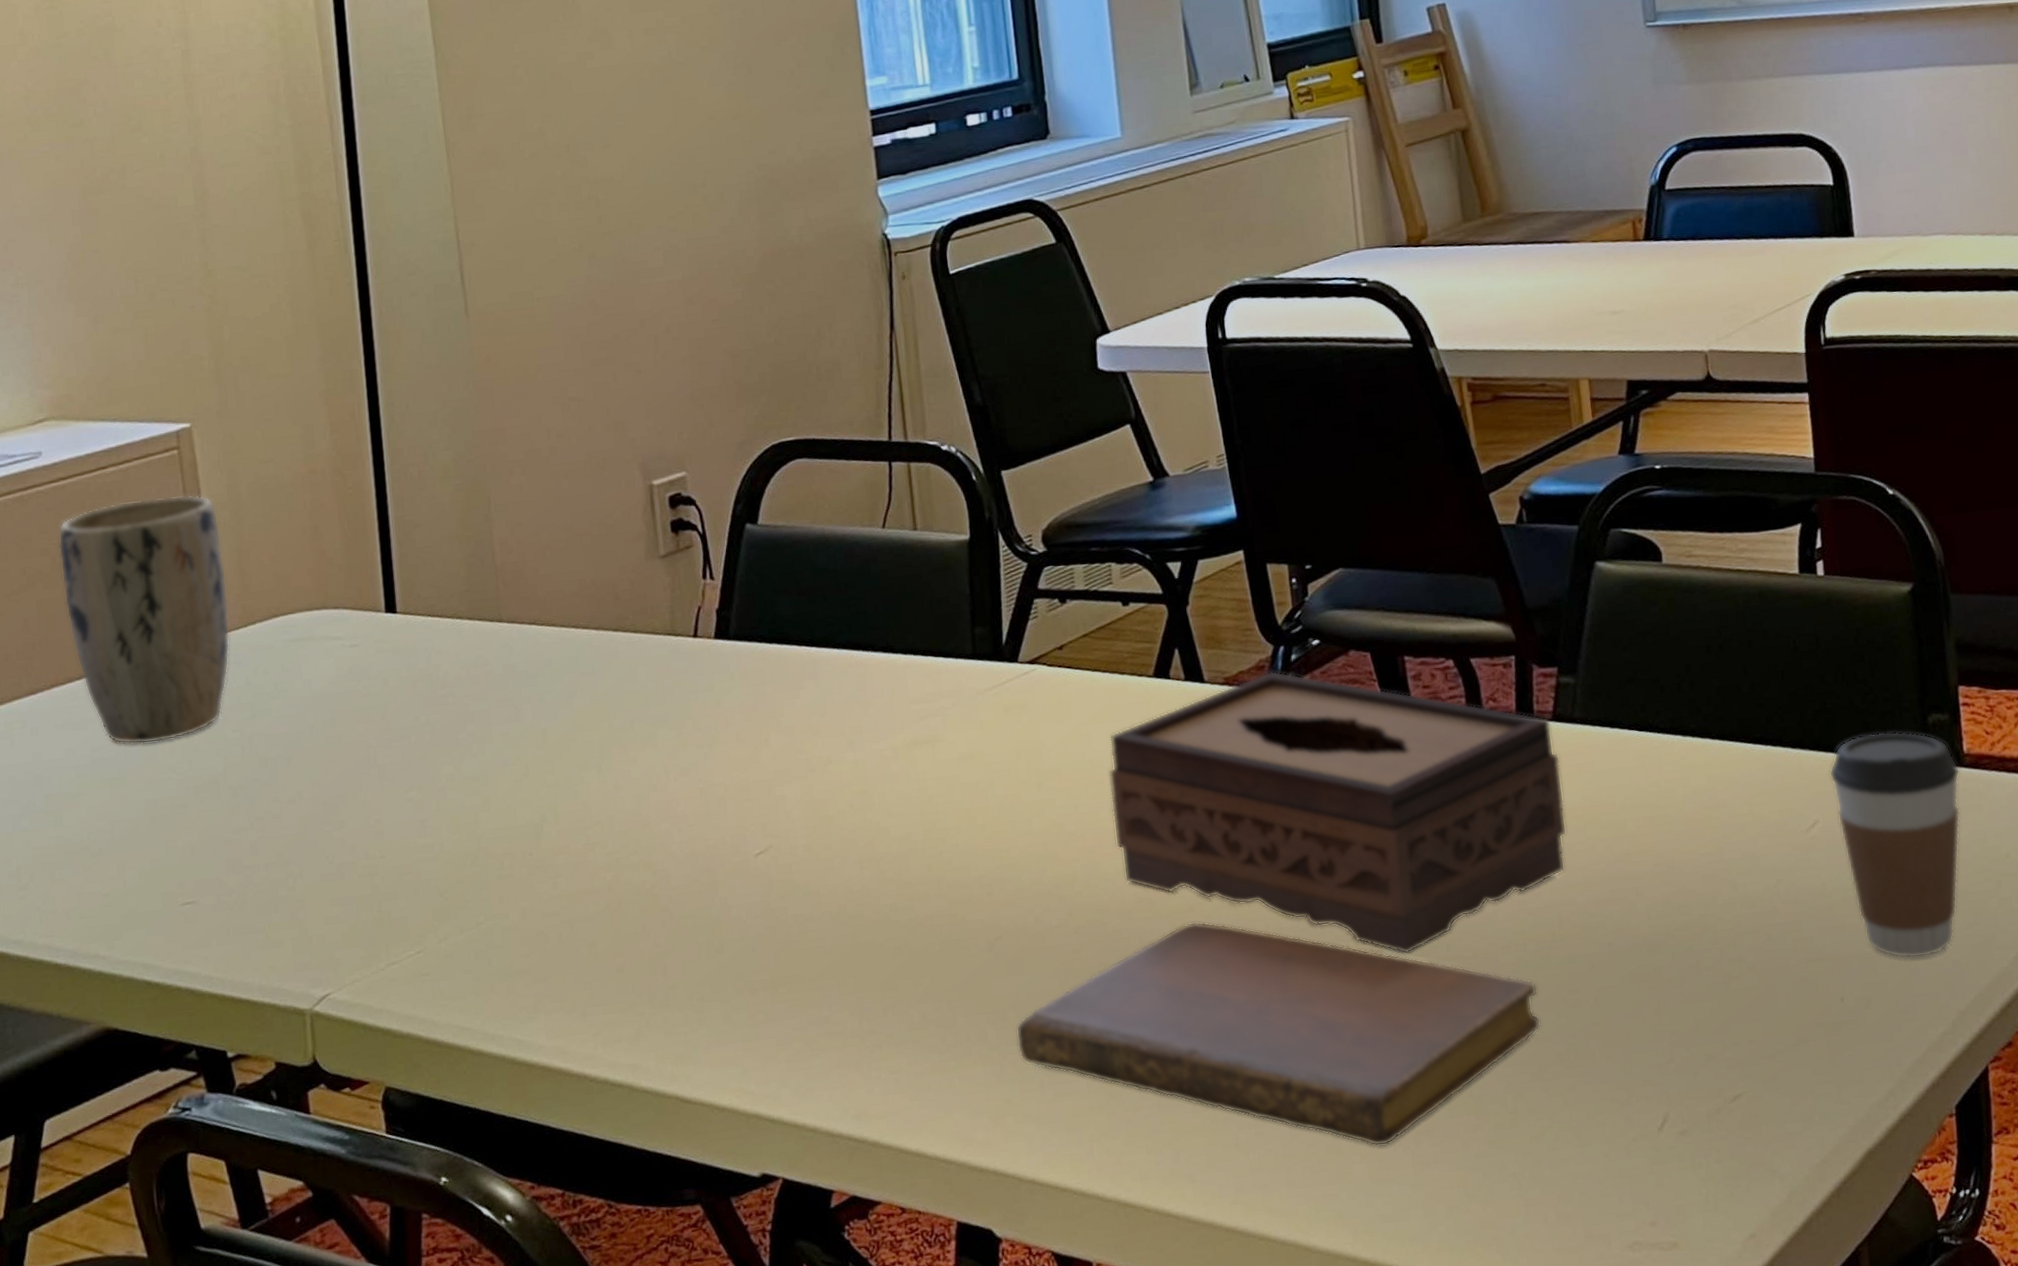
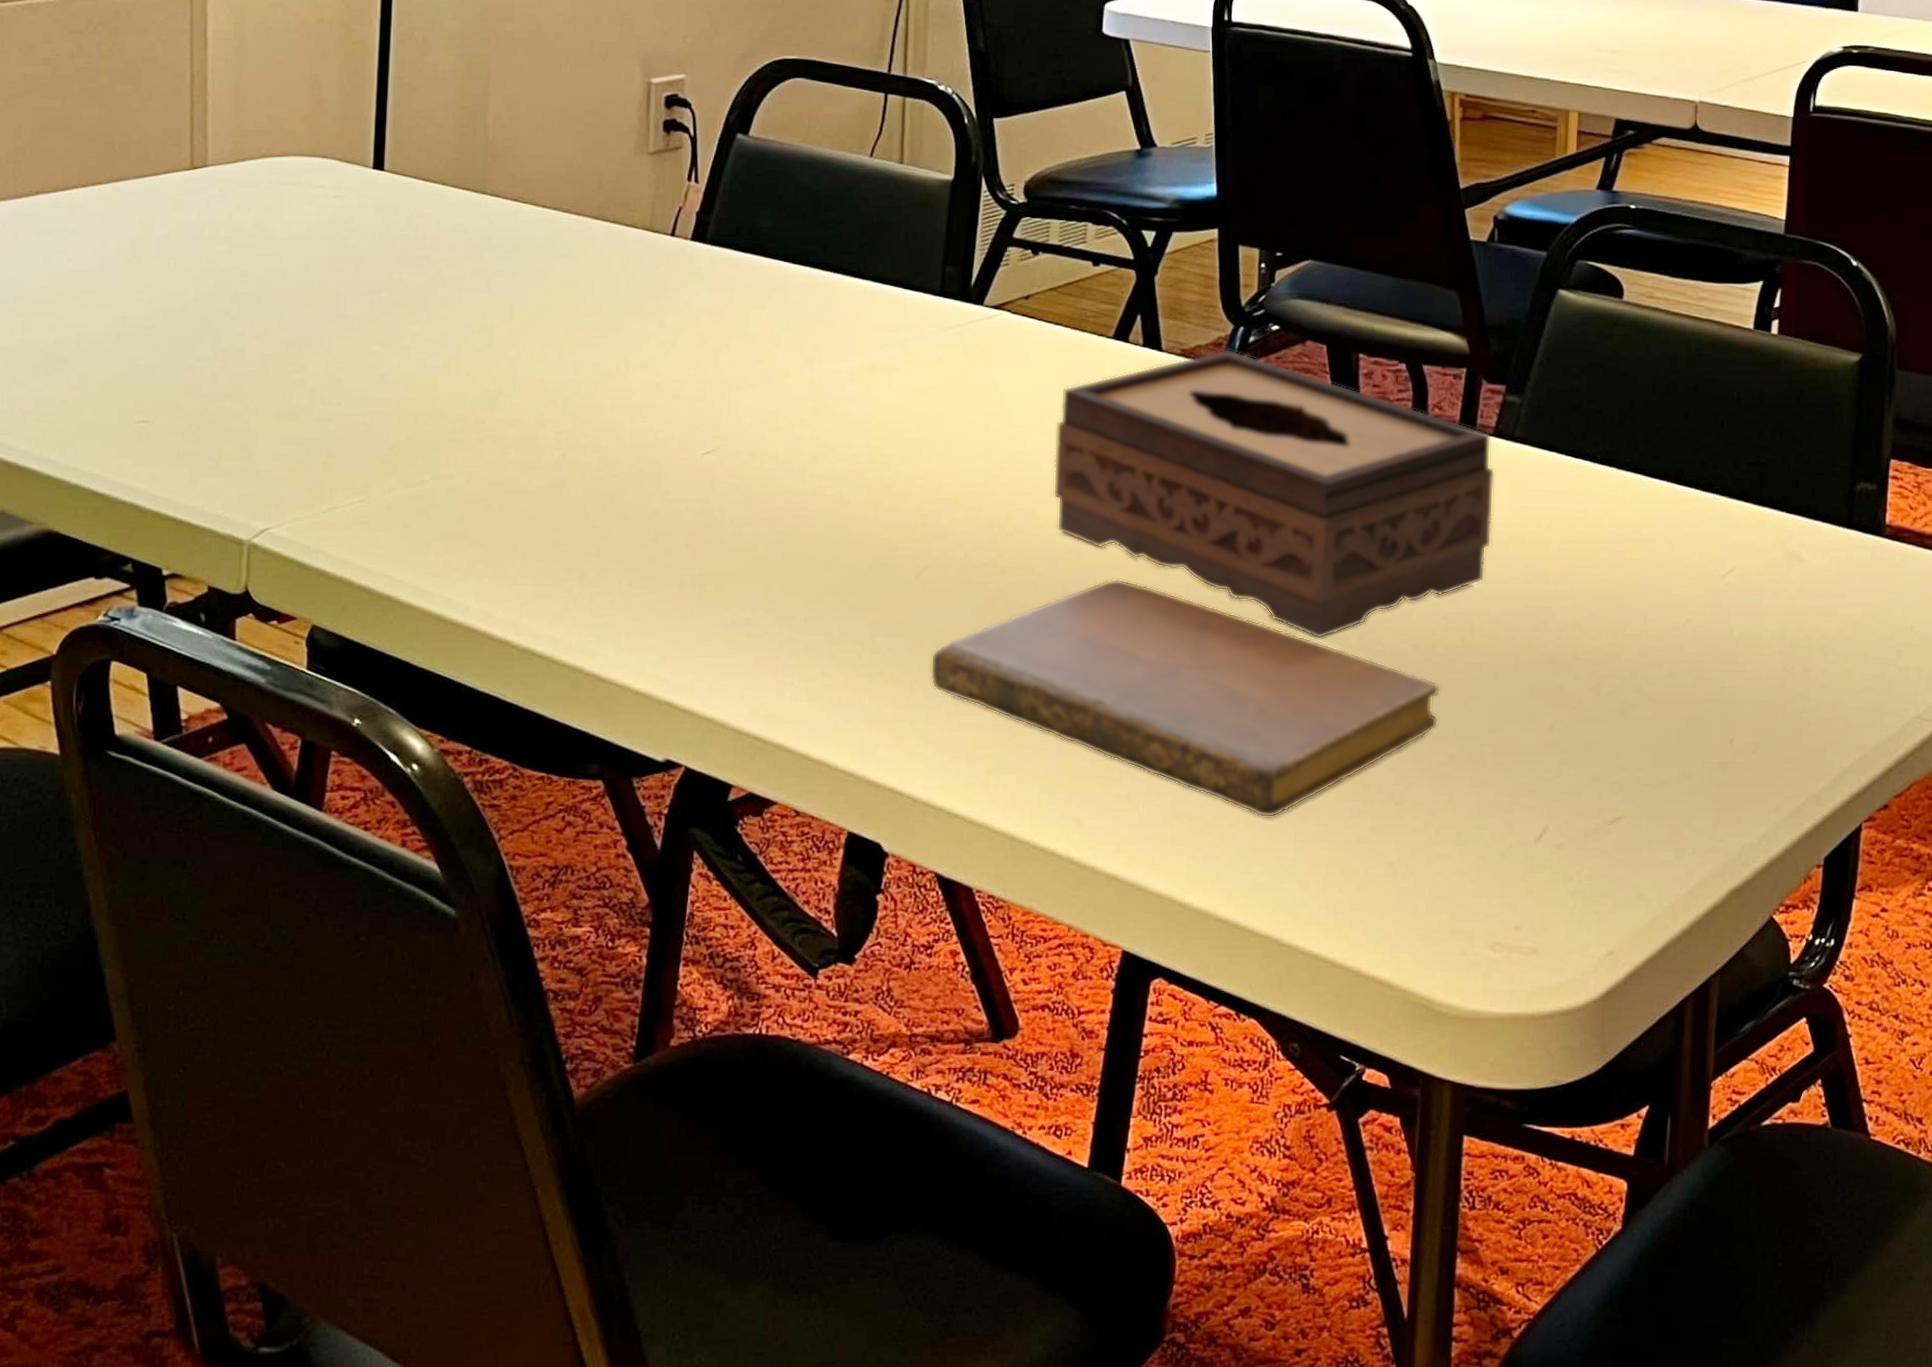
plant pot: present [58,494,230,745] -> none [60,24,222,263]
coffee cup: present [1829,731,1961,959] -> none [1752,492,1880,713]

